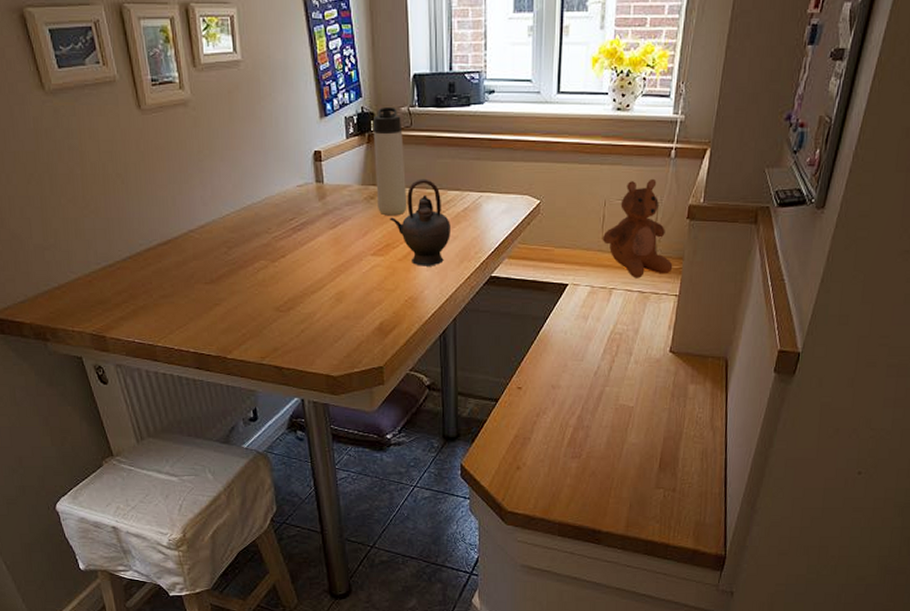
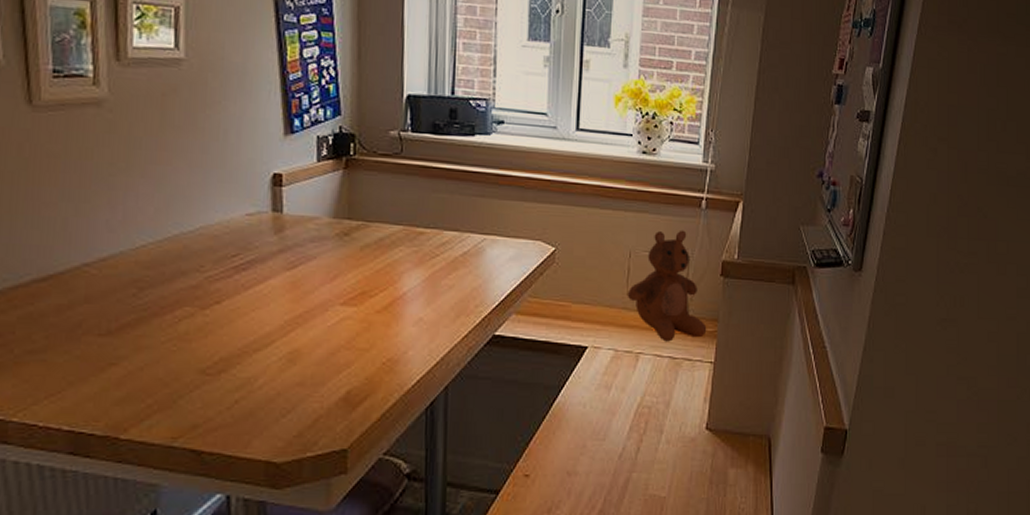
thermos bottle: present [374,106,407,216] -> none [352,128,392,258]
teapot: present [390,179,450,266] -> none [368,214,446,321]

